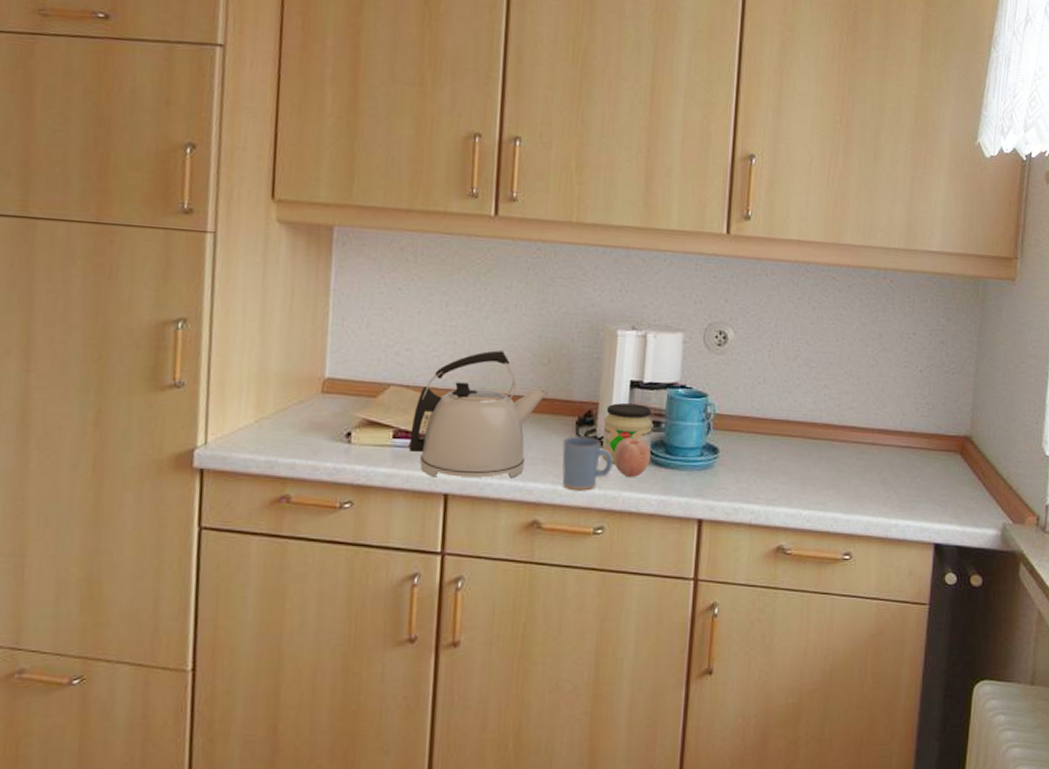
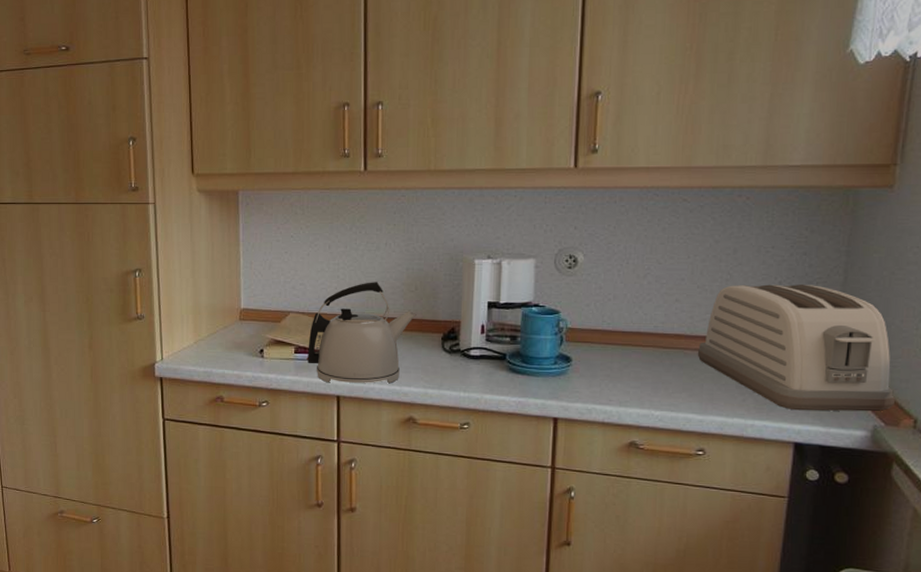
mug: present [561,436,613,490] -> none [431,349,475,393]
jar: present [602,403,653,463] -> none [465,321,509,371]
fruit: present [614,436,651,478] -> none [476,349,508,383]
toaster: none [844,371,1022,509] -> present [697,283,896,412]

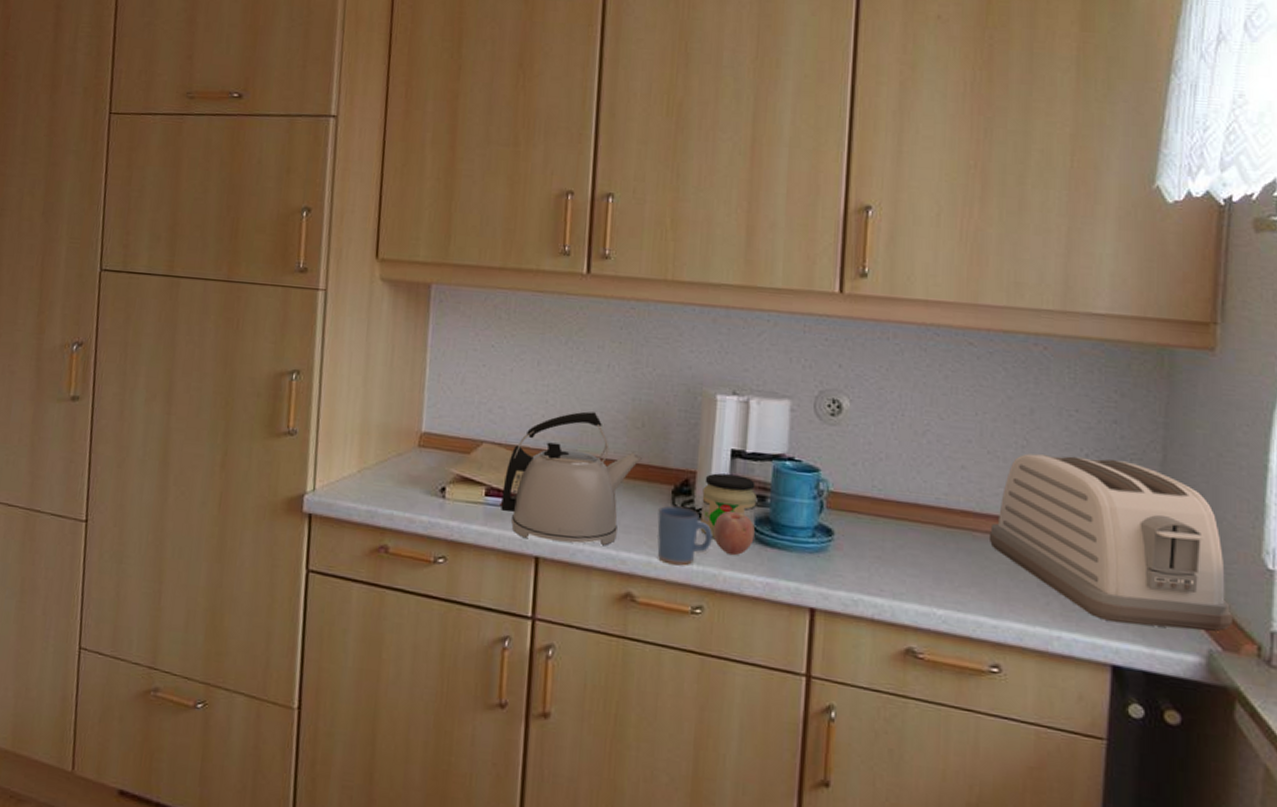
mug: none [431,349,475,393] -> present [656,505,712,565]
jar: none [465,321,509,371] -> present [700,473,756,538]
fruit: none [476,349,508,383] -> present [713,510,755,556]

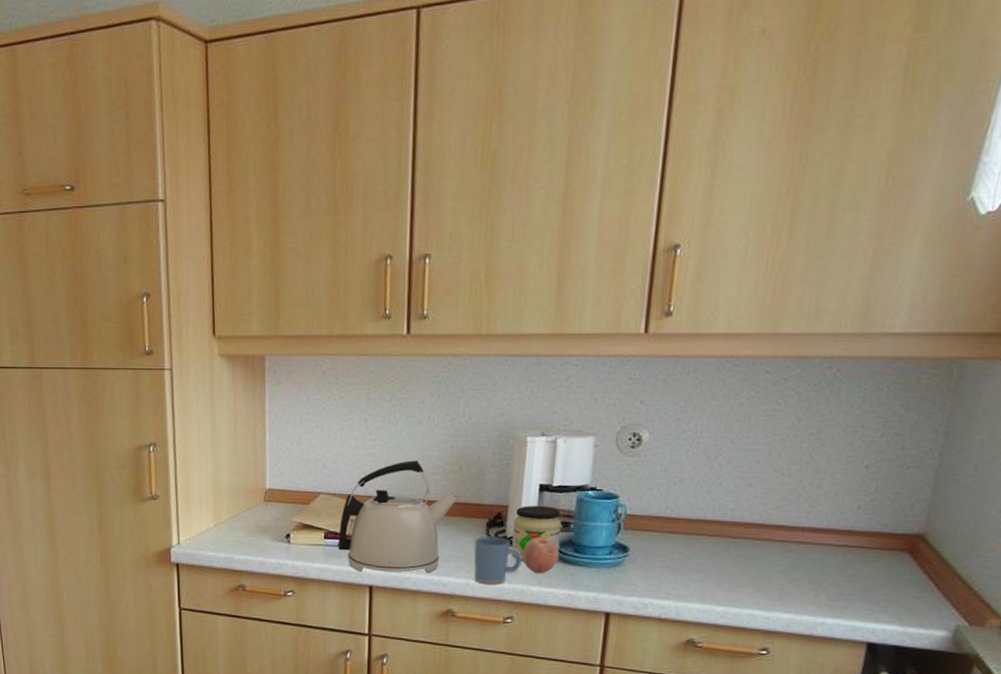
toaster: present [988,453,1234,632] -> none [768,468,984,610]

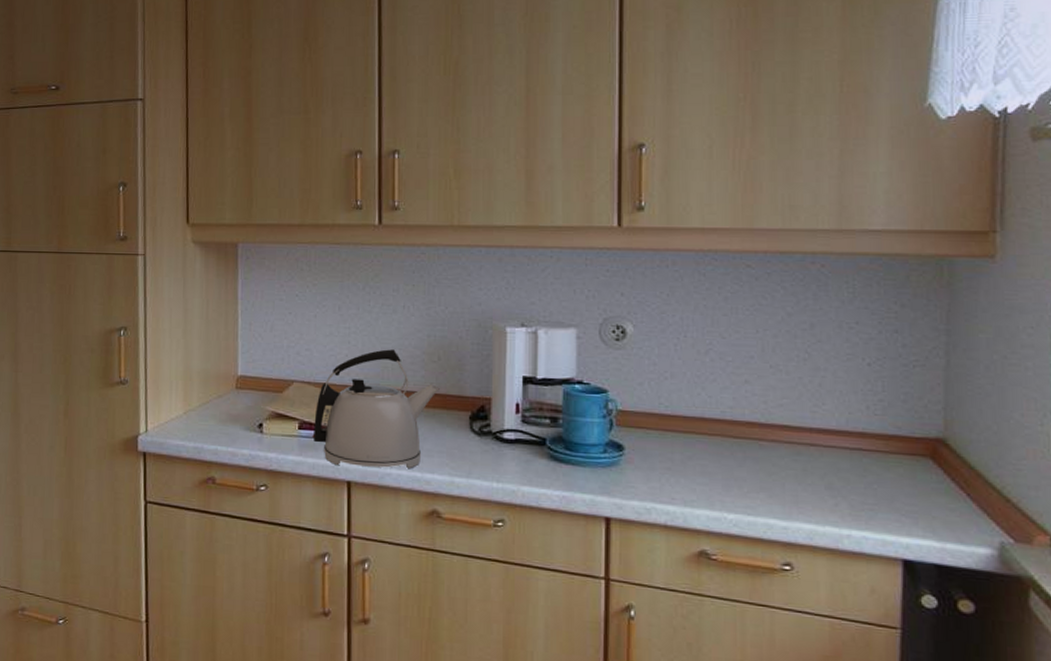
mug: present [473,536,522,584] -> none [457,430,509,483]
jar: present [511,506,561,561] -> none [498,399,549,458]
fruit: present [523,536,559,574] -> none [511,432,549,473]

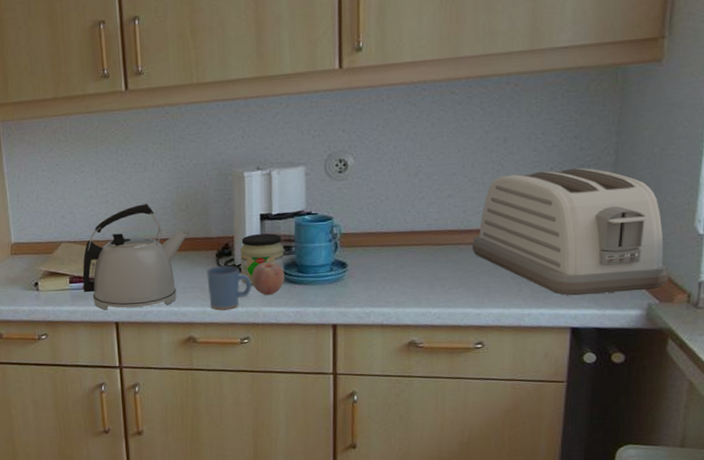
mug: none [457,430,509,483] -> present [207,265,251,310]
jar: none [498,399,549,458] -> present [240,233,284,285]
fruit: none [511,432,549,473] -> present [252,261,285,296]
toaster: none [775,365,1025,525] -> present [471,168,670,296]

